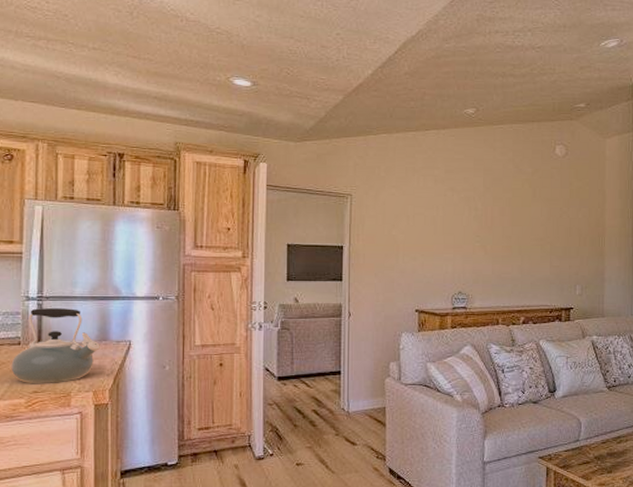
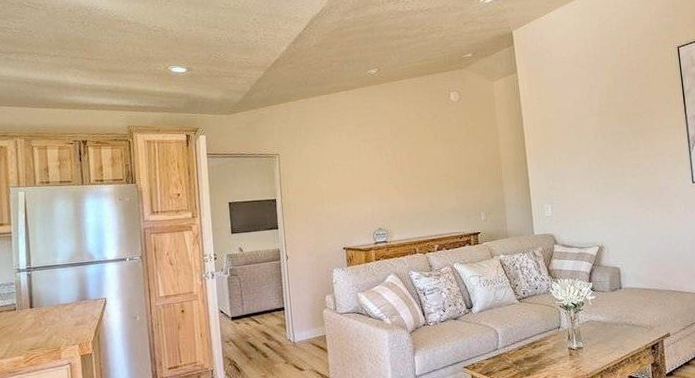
kettle: present [11,308,100,383] -> none [10,275,81,342]

